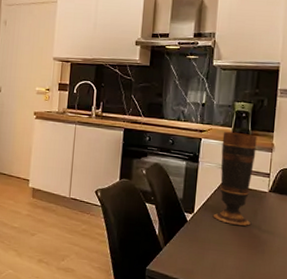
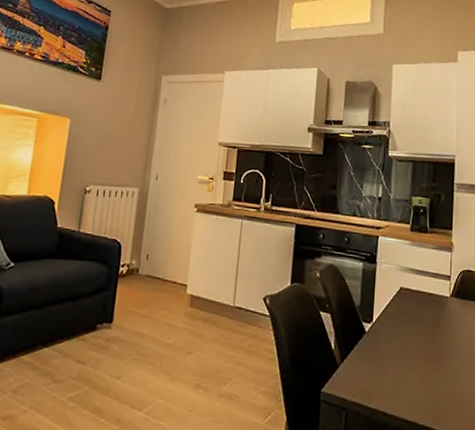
vase: present [213,132,257,226] -> none [393,229,436,336]

